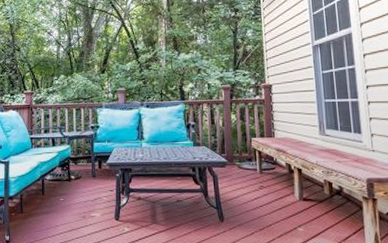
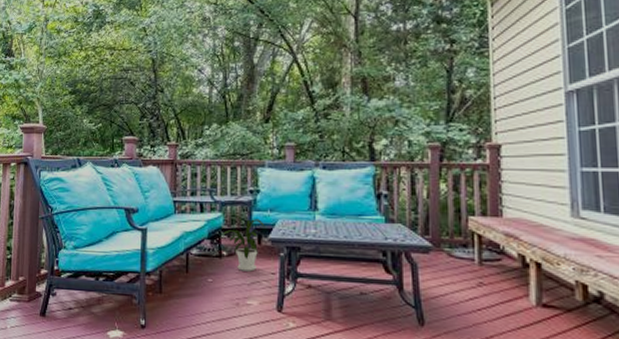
house plant: none [70,144,104,190] -> present [221,212,265,272]

